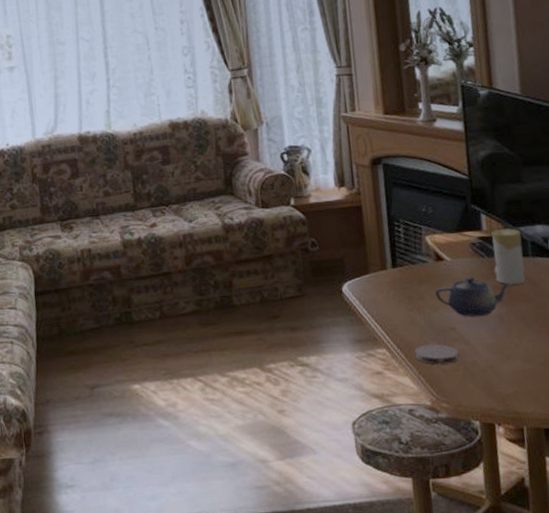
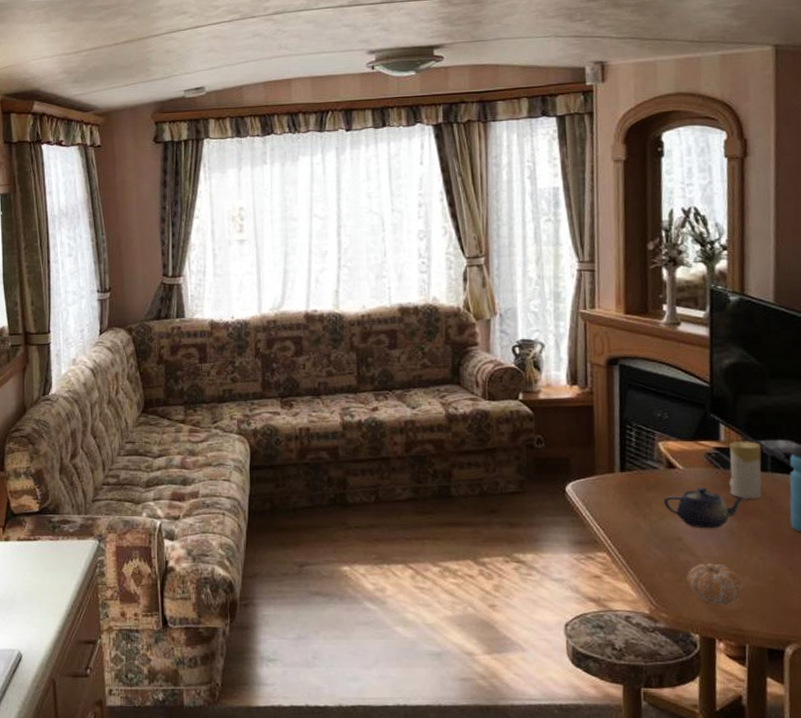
coaster: present [414,344,459,365] -> none [636,552,683,574]
fruit: none [463,349,517,391] -> present [686,563,744,605]

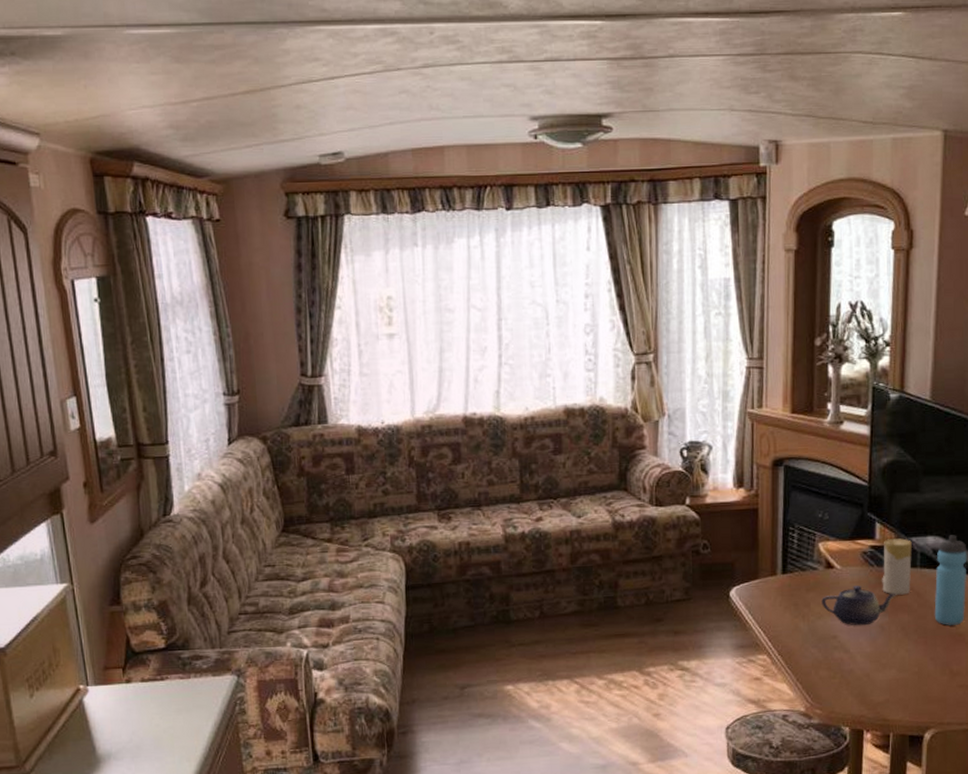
fruit: present [686,563,744,605] -> none [840,658,890,698]

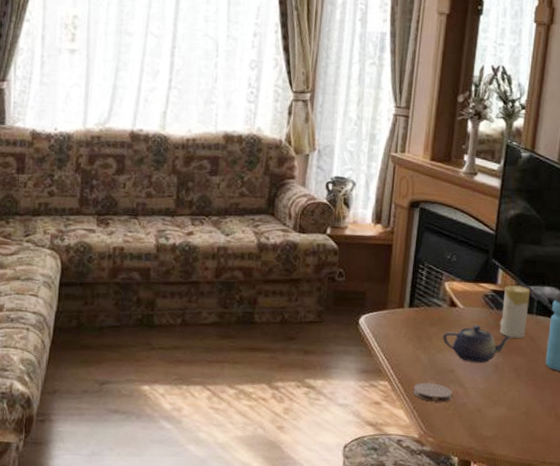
coaster: none [795,651,837,672] -> present [413,382,453,403]

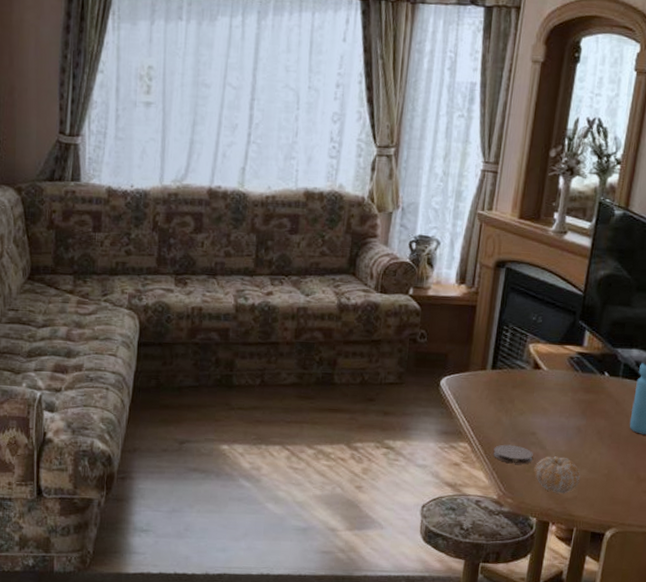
teapot: present [443,325,513,363] -> none [525,388,598,426]
fruit: none [453,394,500,432] -> present [533,456,581,494]
candle: present [499,285,530,338] -> none [583,347,617,401]

